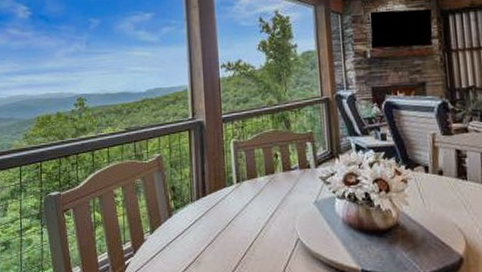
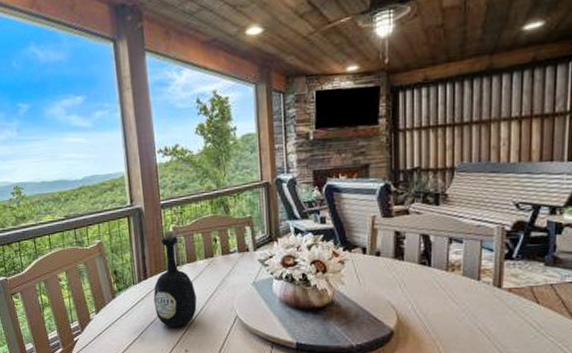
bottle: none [211,144,257,250] -> present [153,230,197,327]

